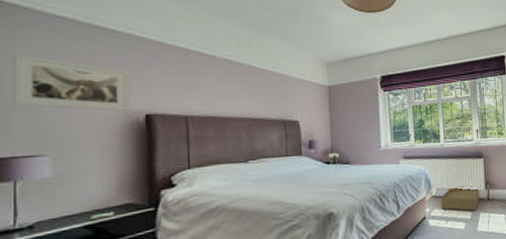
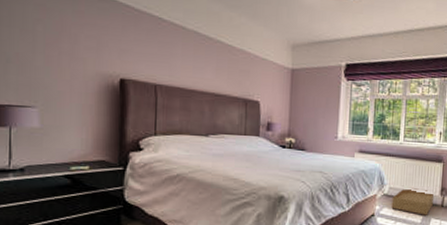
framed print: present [12,53,129,111] -> none [9,8,107,74]

